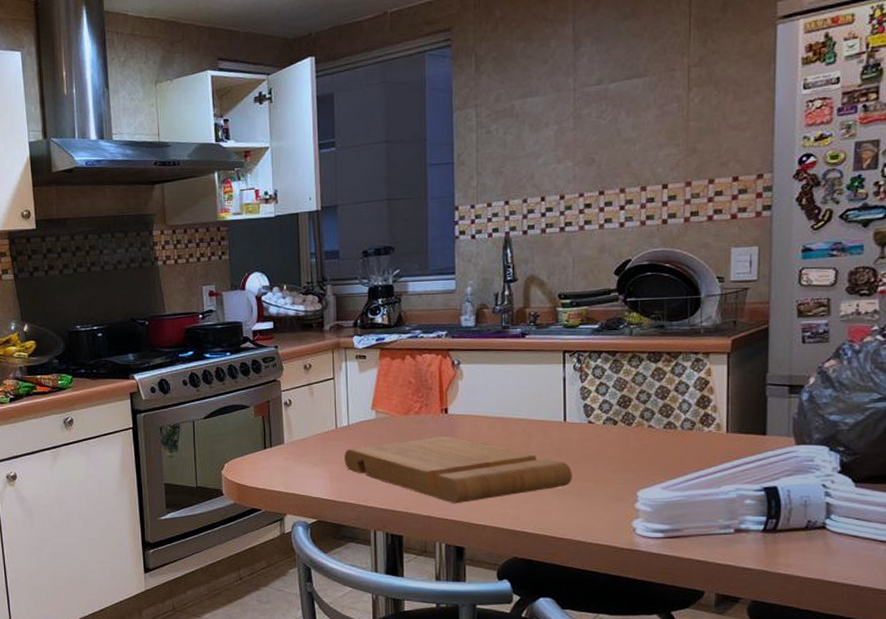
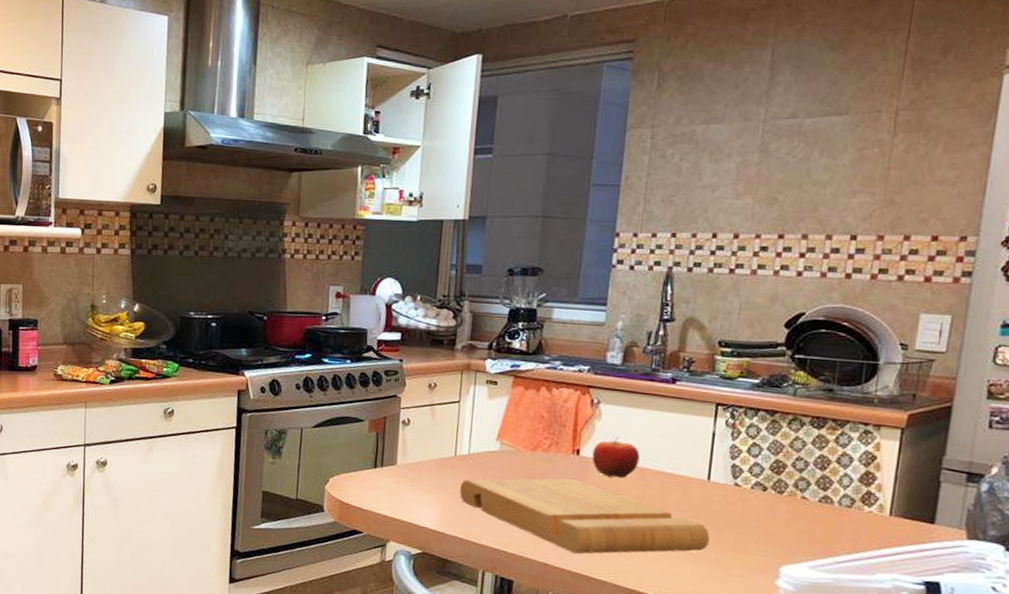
fruit: none [459,392,502,430] -> present [592,436,640,478]

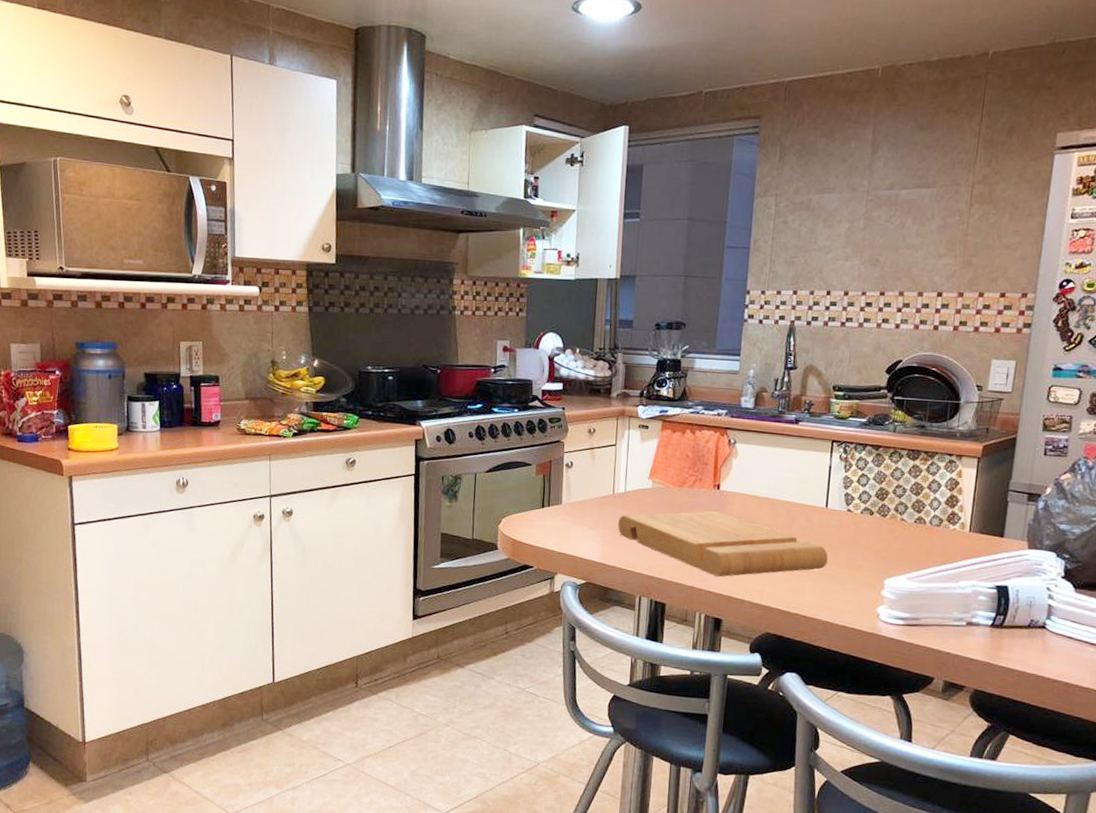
fruit: present [592,436,640,478] -> none [730,472,770,509]

